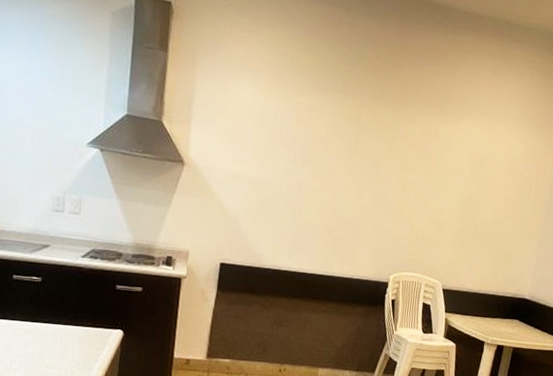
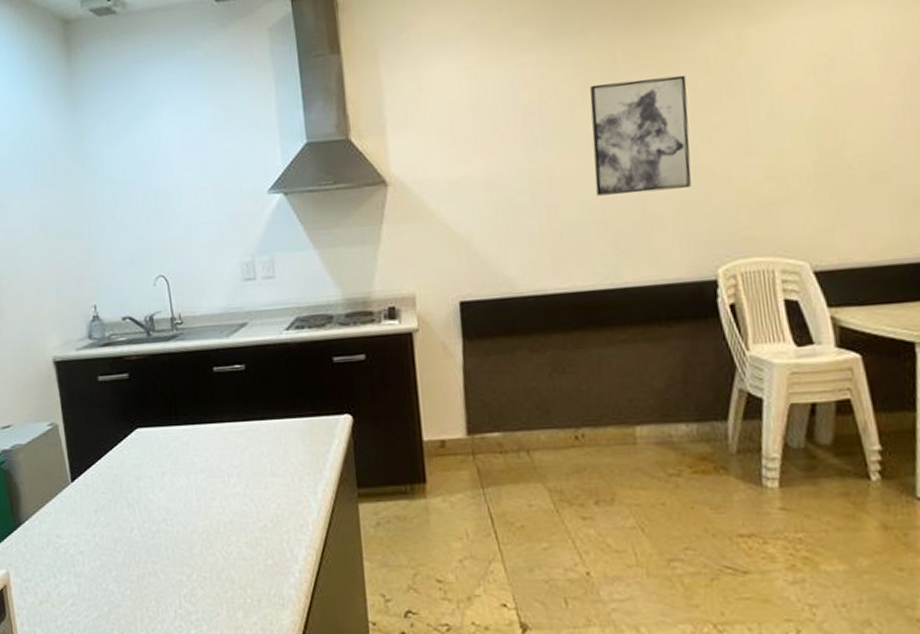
wall art: none [328,132,400,218] -> present [589,74,692,196]

